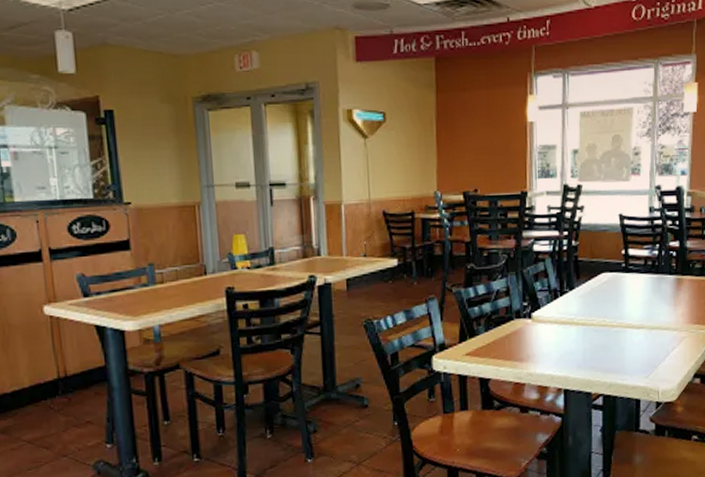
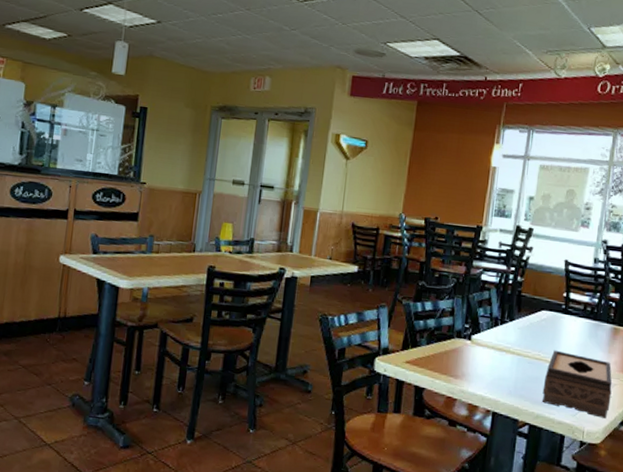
tissue box: none [612,312,682,375] -> present [542,350,612,419]

